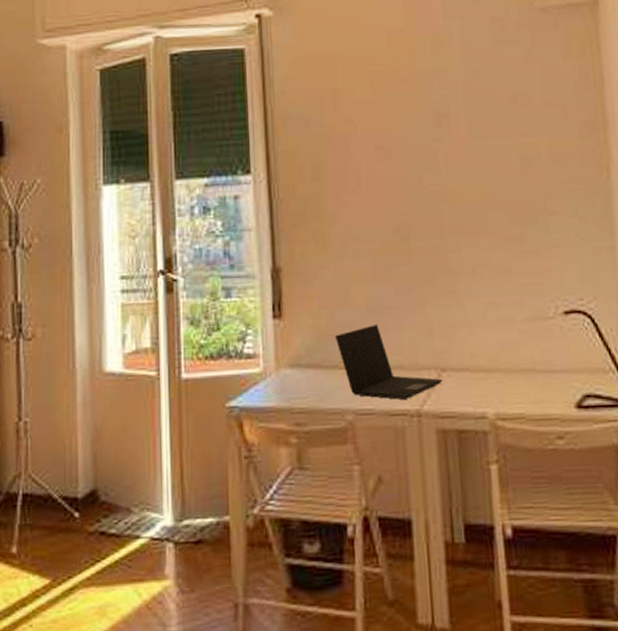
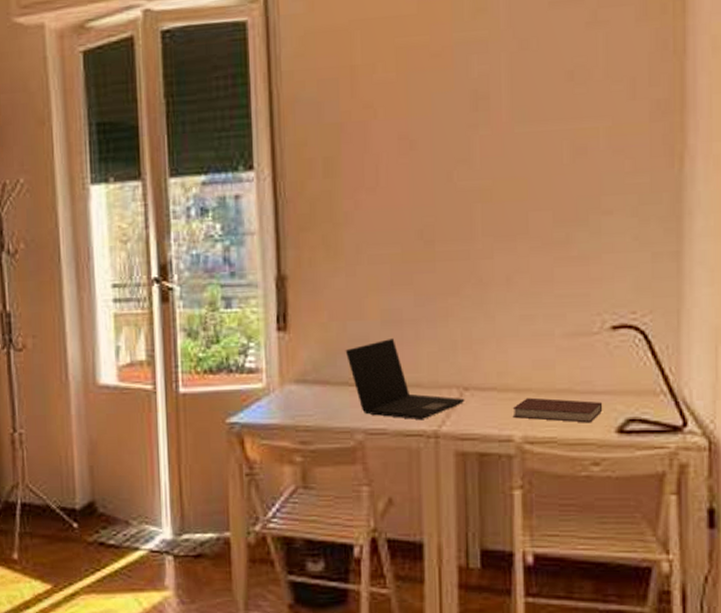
notebook: none [484,377,563,400] -> present [512,397,603,423]

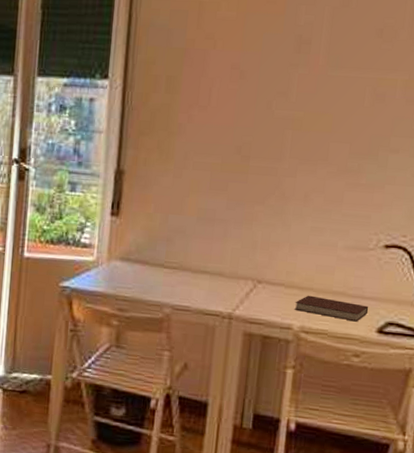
laptop: present [345,337,465,419] -> none [164,232,258,303]

